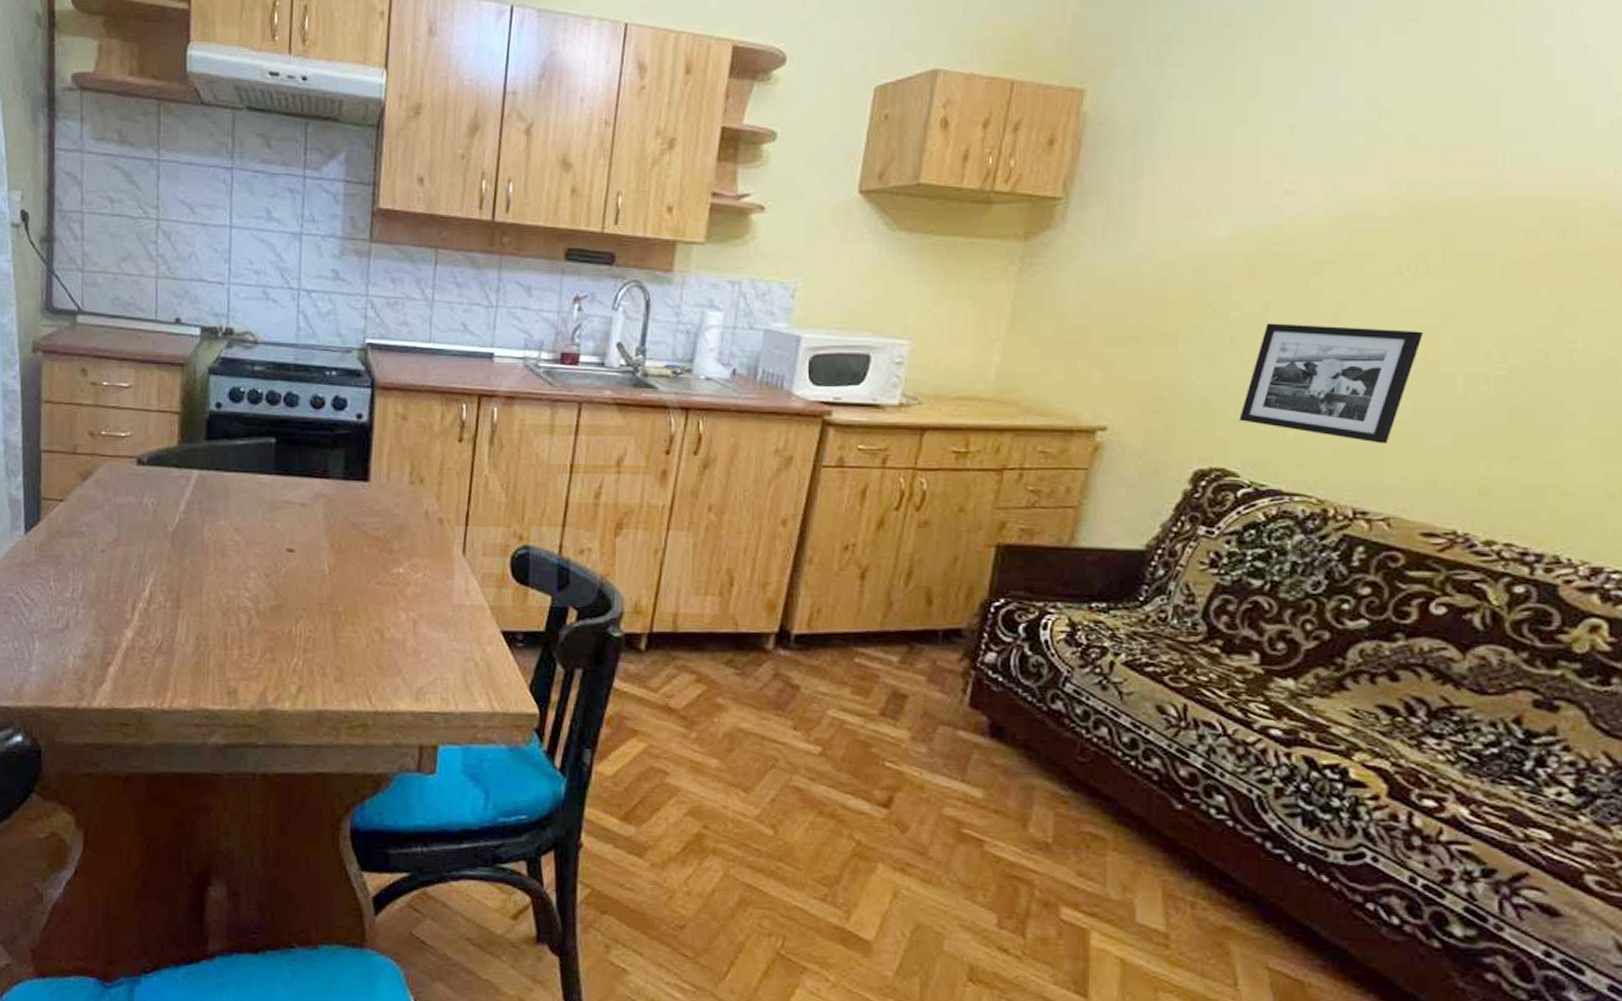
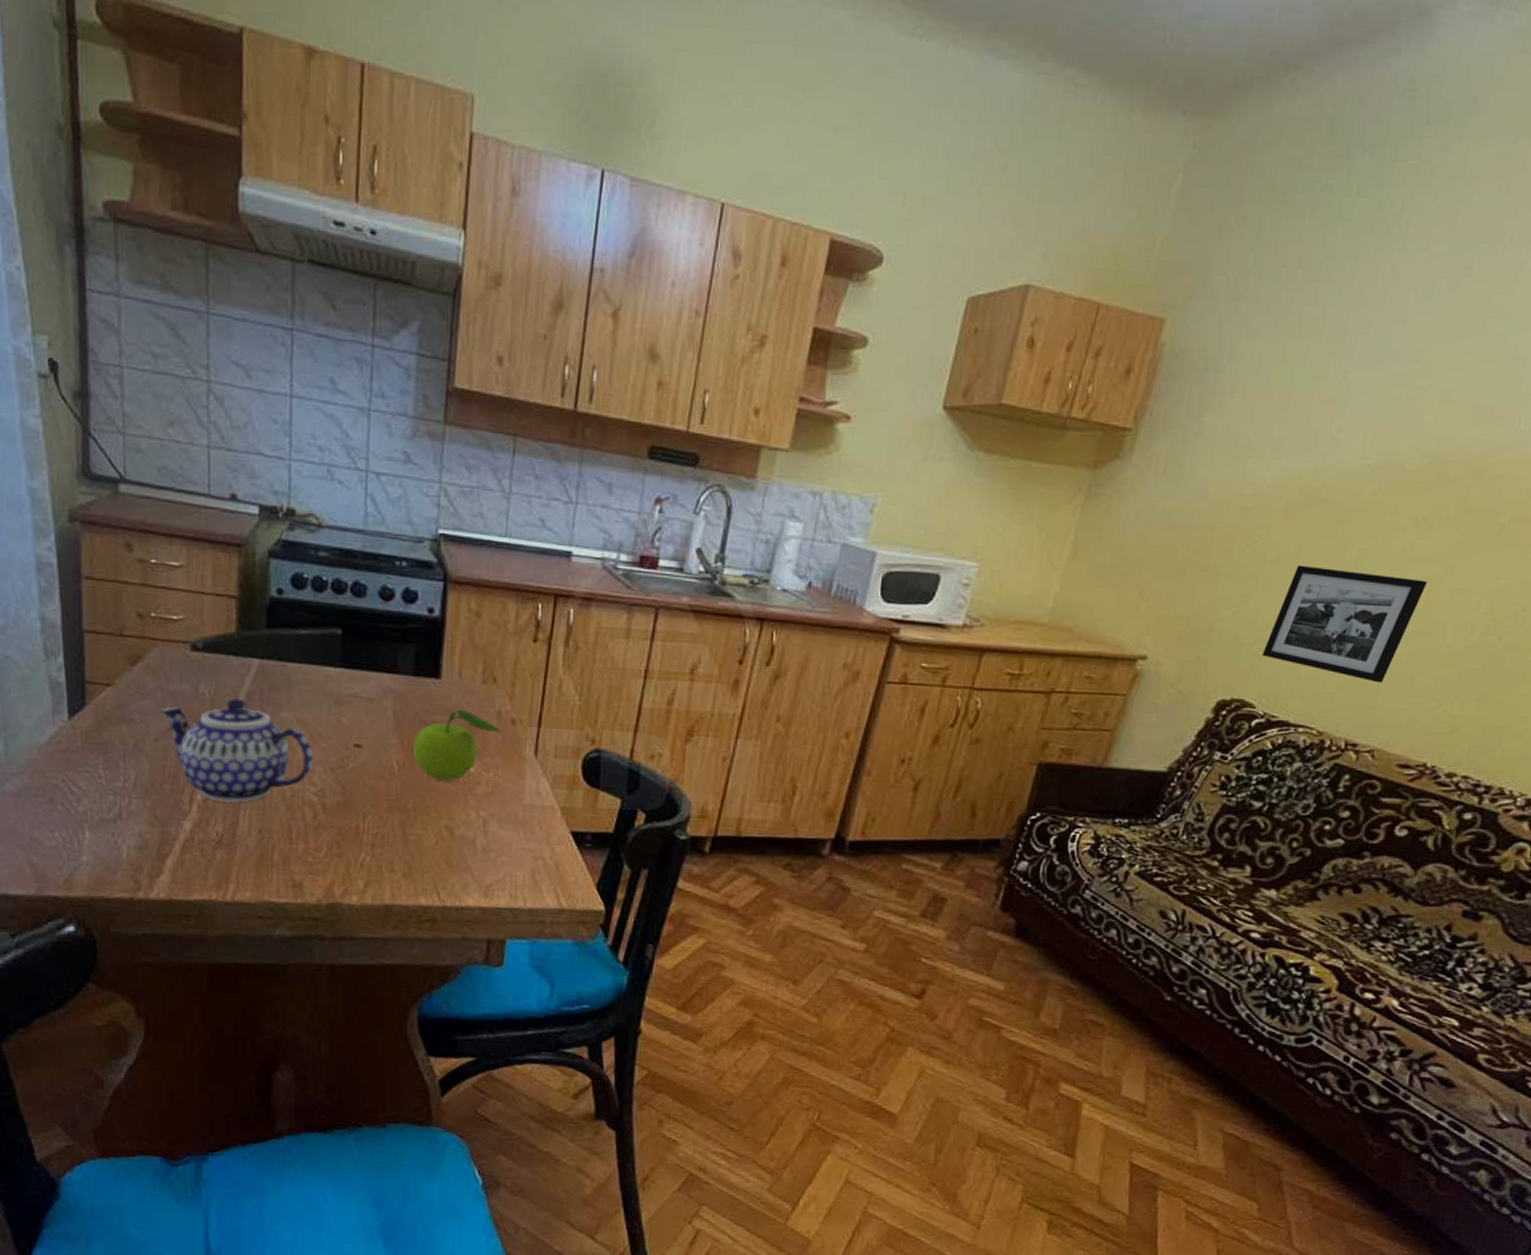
teapot: none [107,509,248,611] -> present [160,698,313,803]
fruit: none [343,511,431,582] -> present [412,709,503,781]

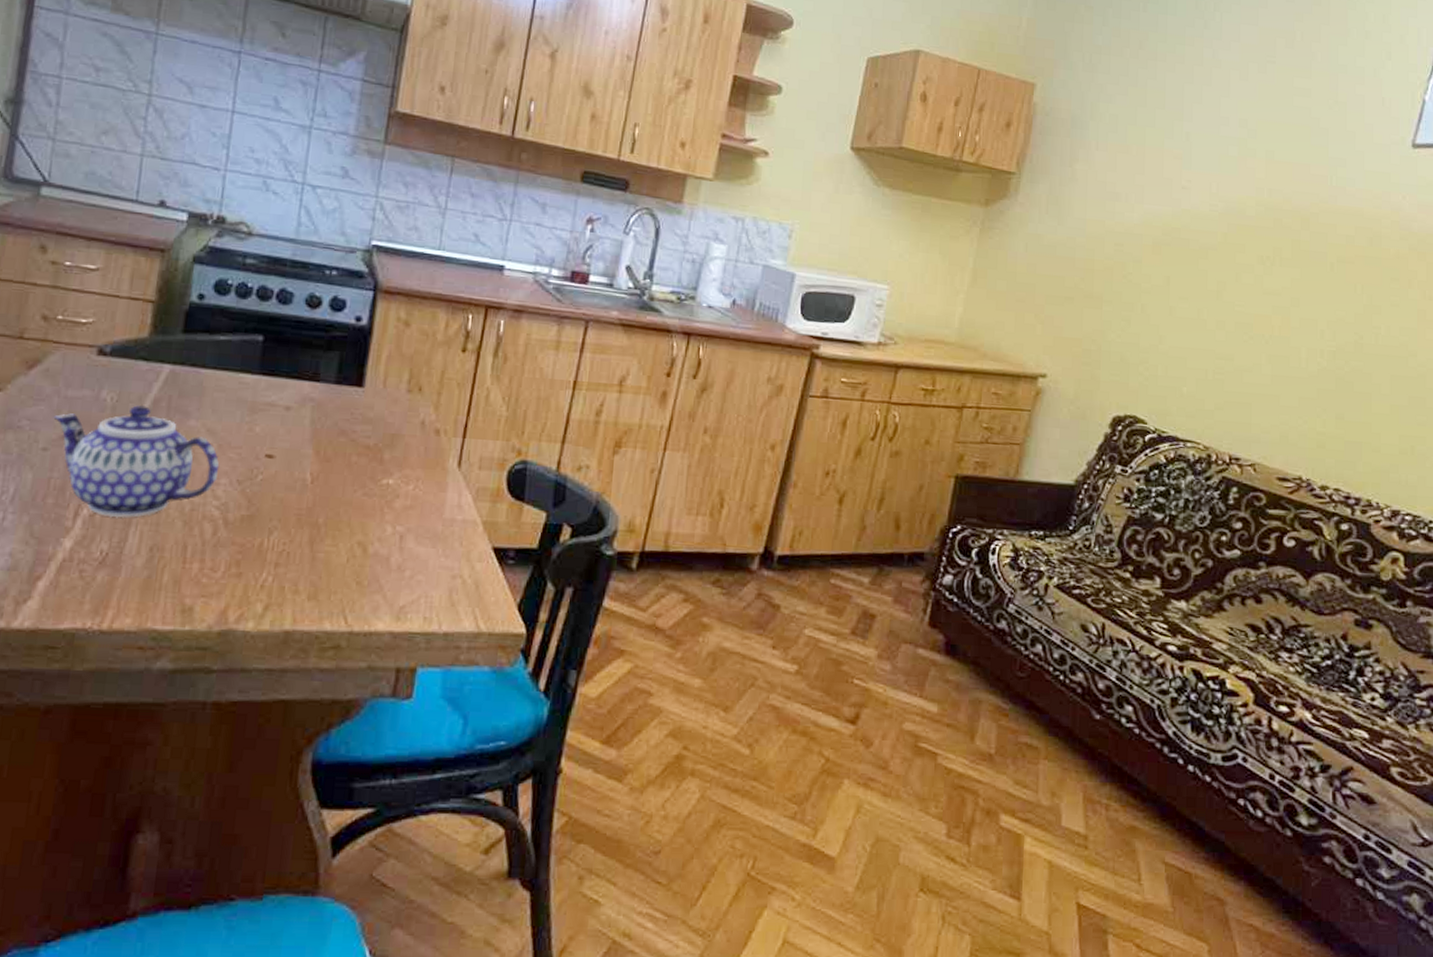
fruit: present [412,709,503,781] -> none [328,418,426,494]
picture frame: present [1262,565,1428,683] -> none [1147,294,1279,402]

